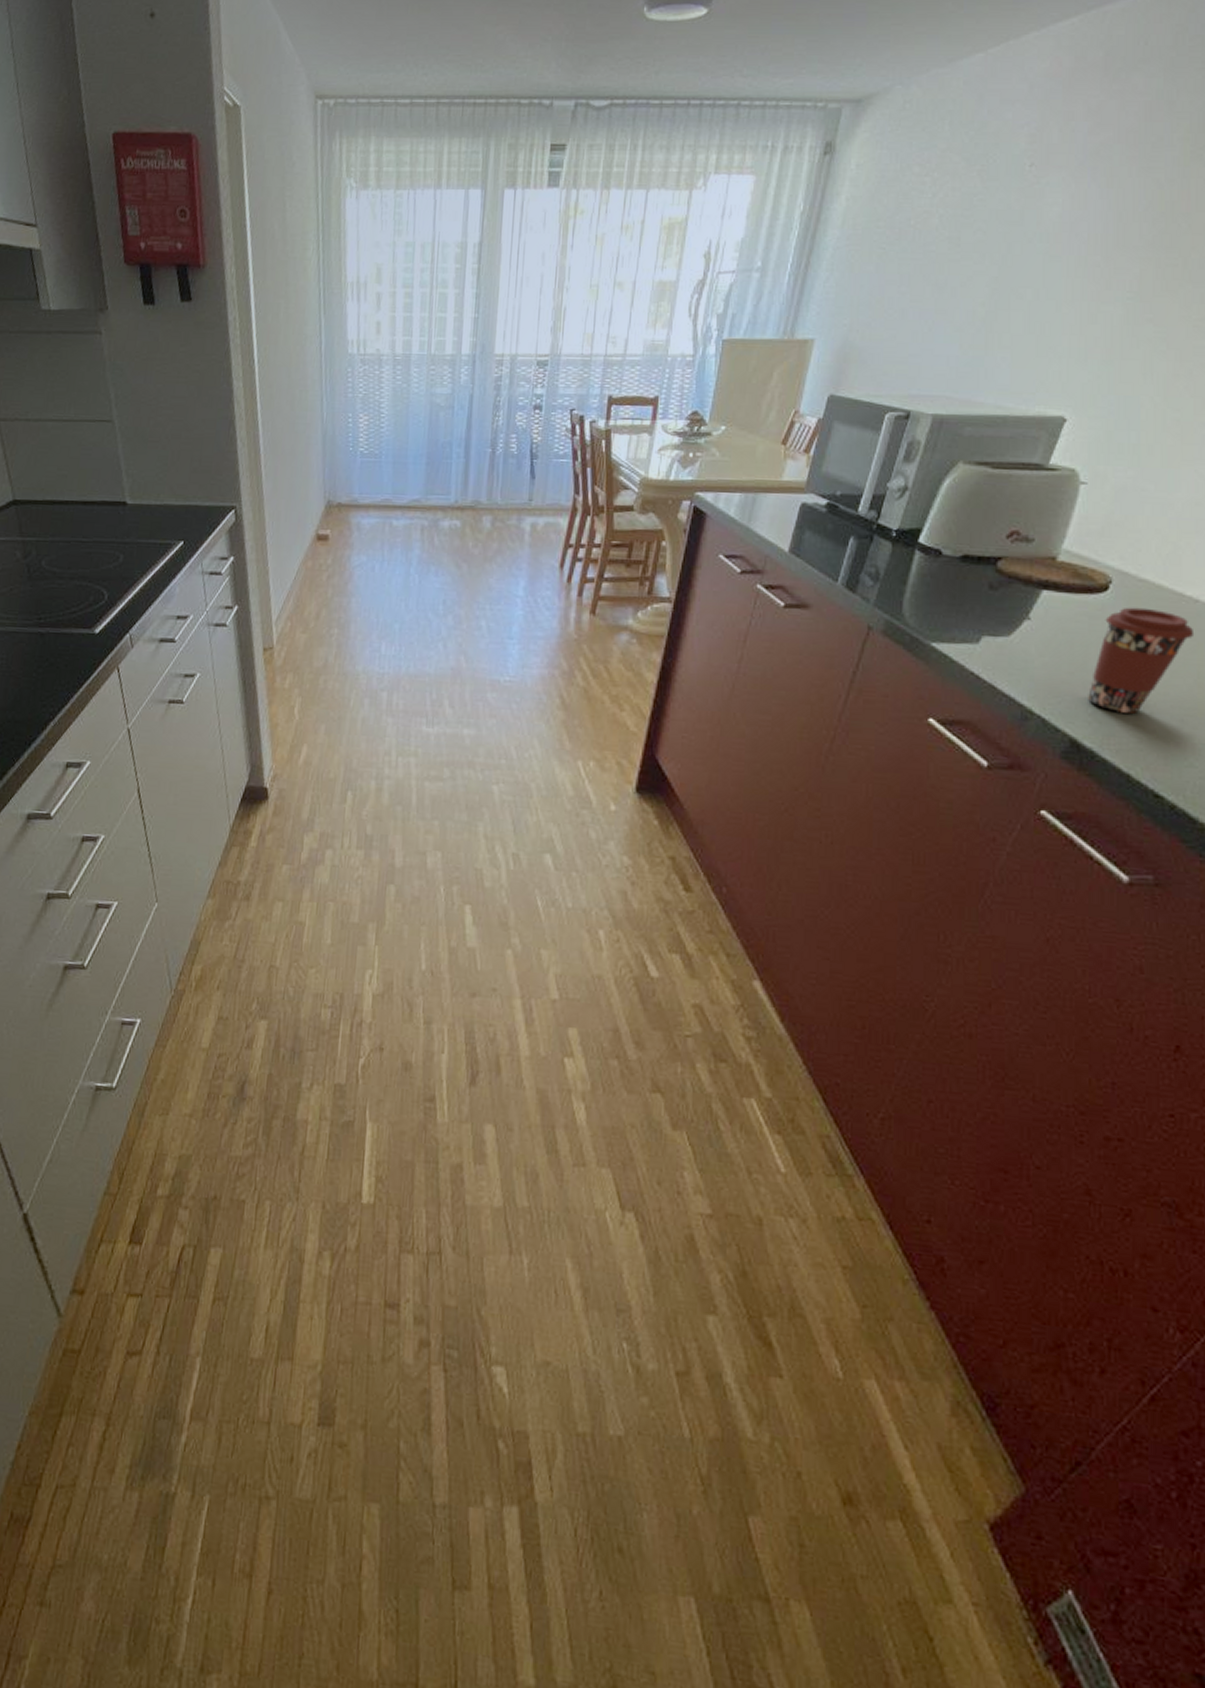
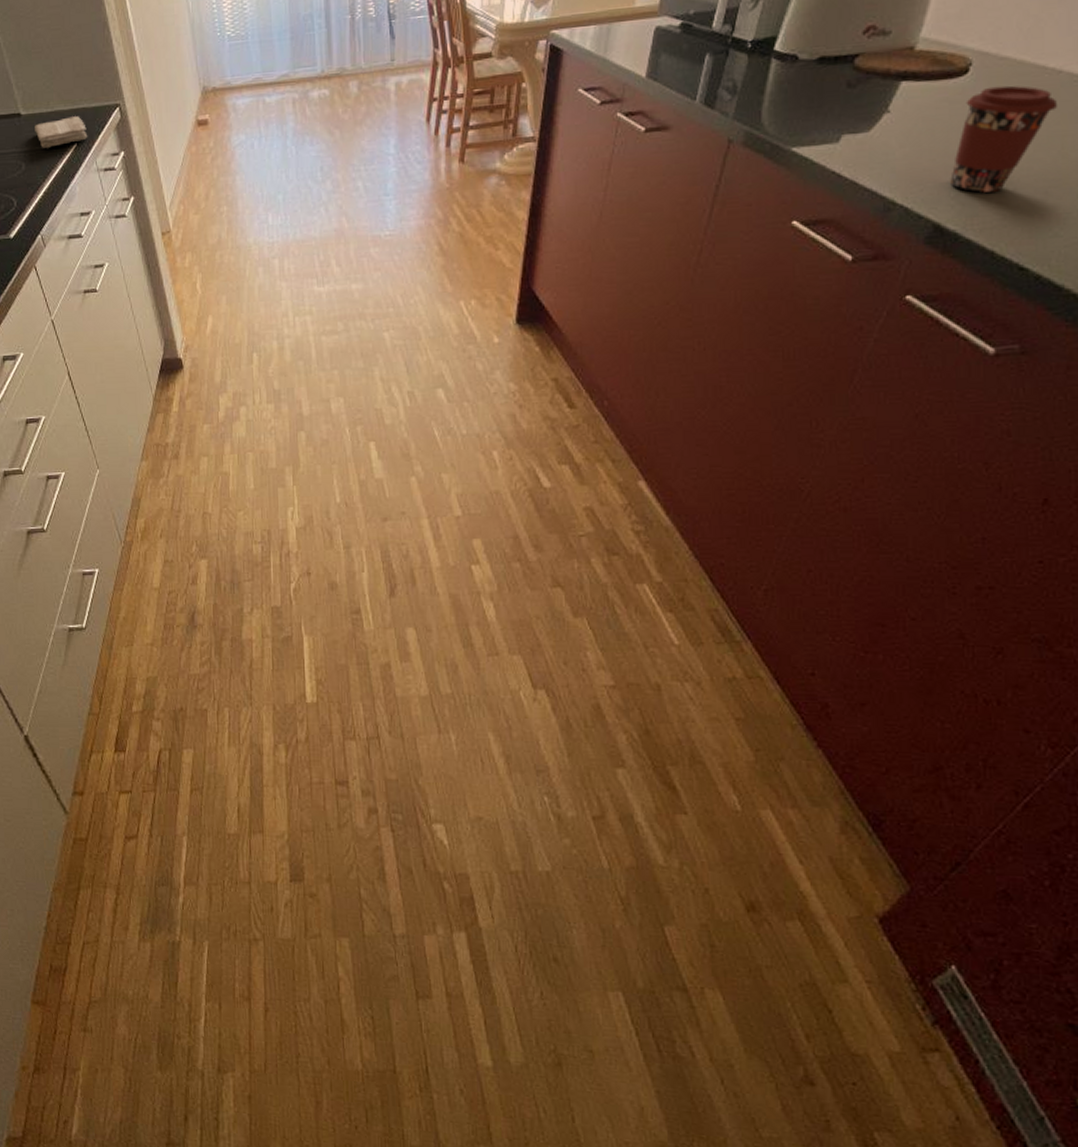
washcloth: none [139,513,196,542] -> present [35,116,87,148]

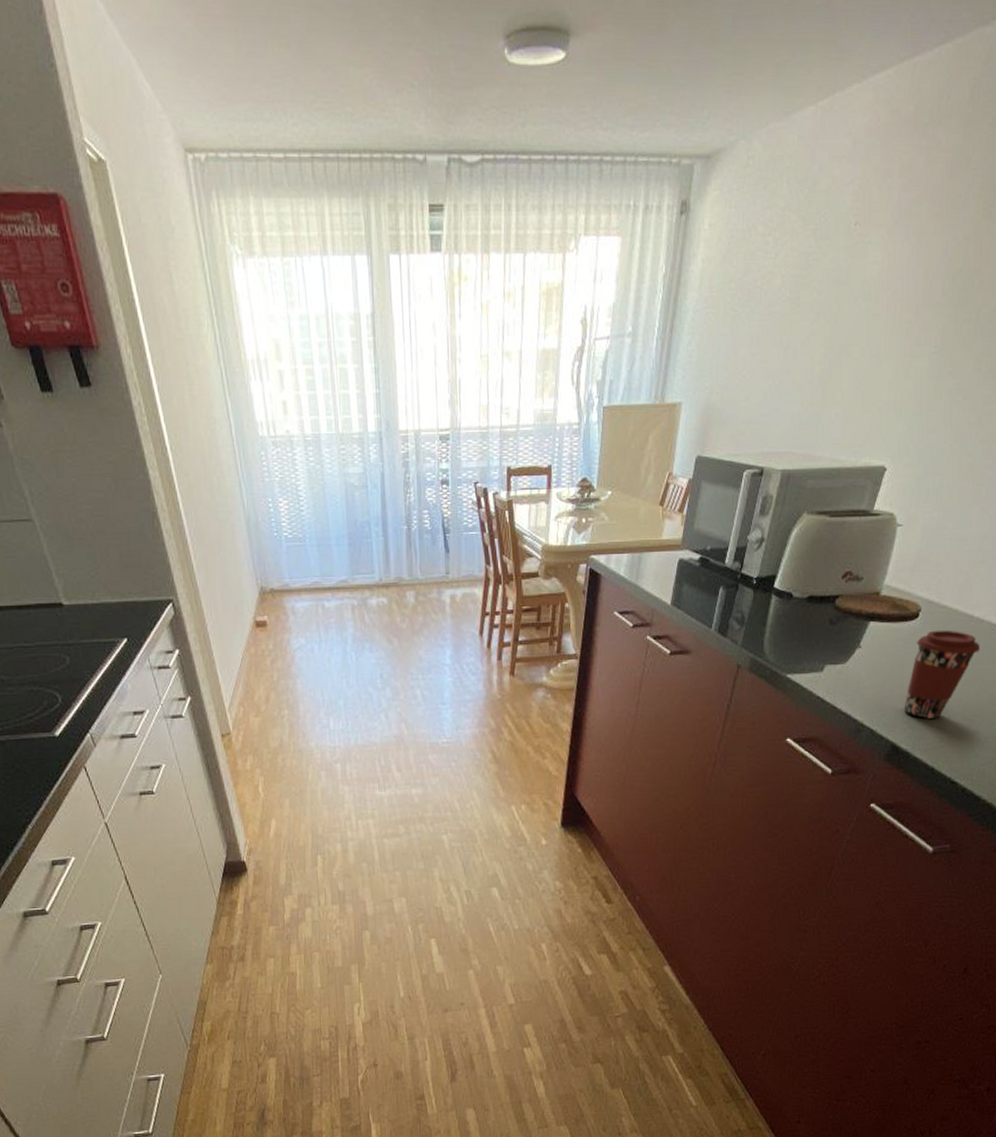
washcloth: present [35,116,87,148] -> none [79,610,138,642]

